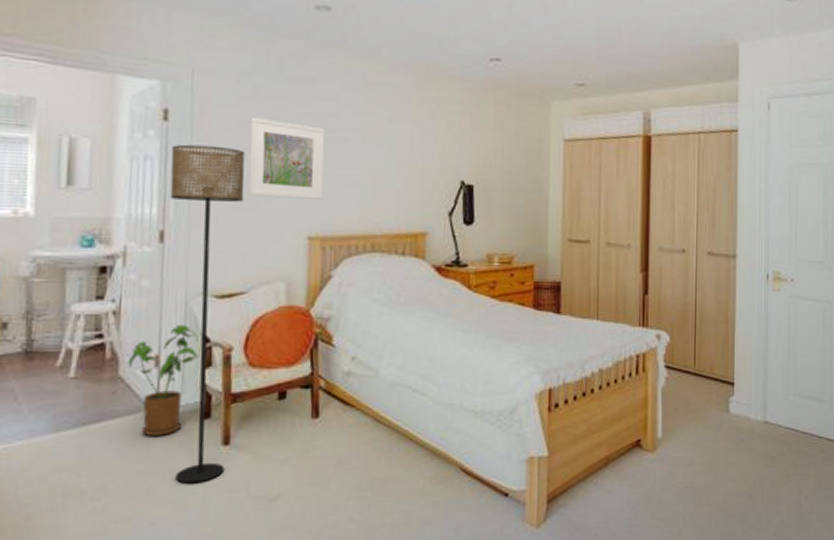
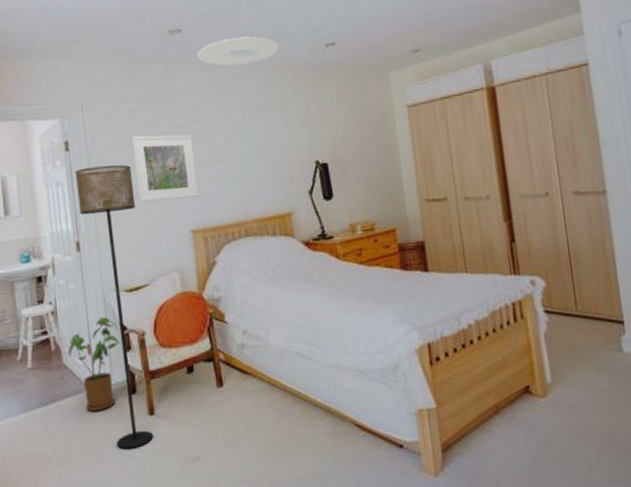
ceiling light: none [345,29,440,62] -> present [197,36,279,66]

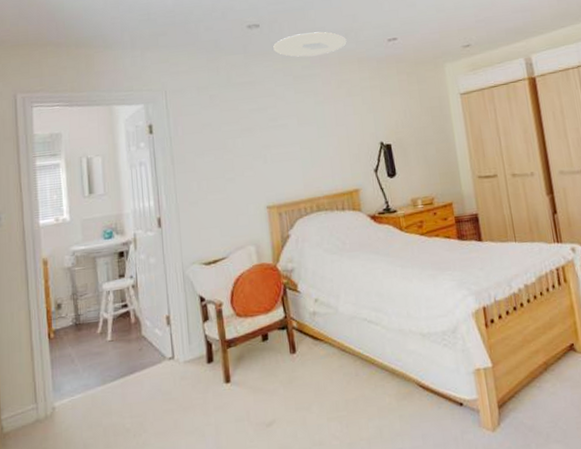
house plant: present [68,317,121,411] -> none [147,289,199,381]
floor lamp: present [74,165,154,449] -> none [157,146,230,417]
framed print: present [131,134,199,203] -> none [211,118,275,181]

